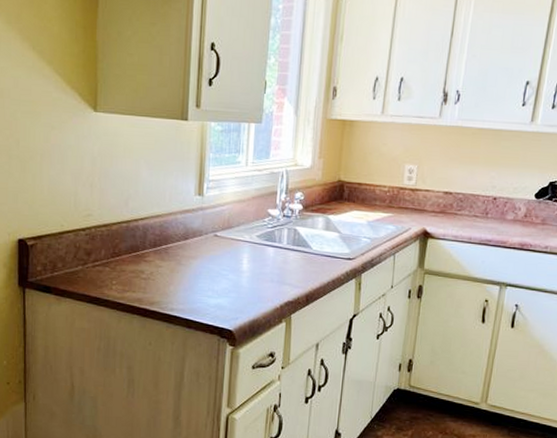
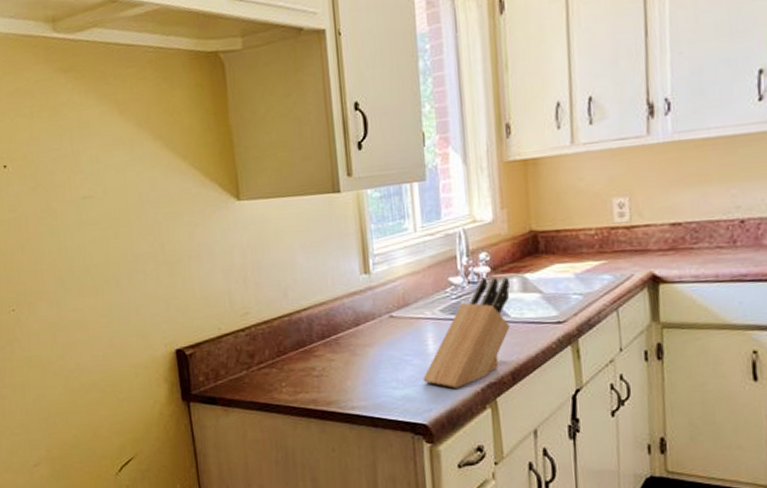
knife block: none [234,213,316,303] -> present [423,277,510,388]

